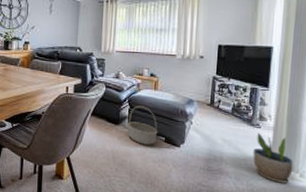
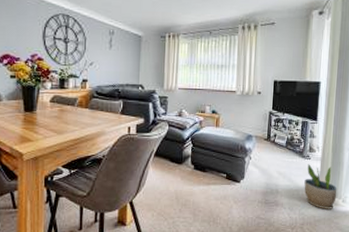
basket: present [126,105,158,145] -> none [189,143,220,183]

